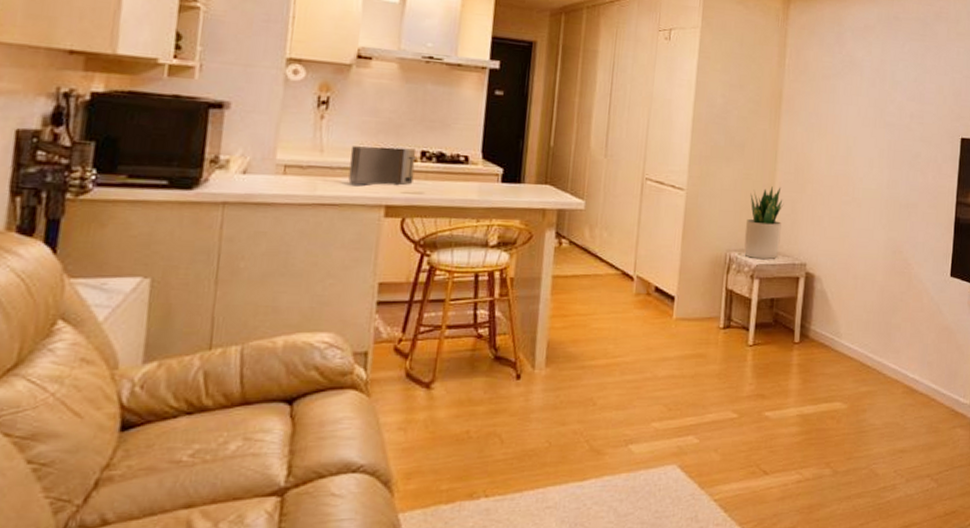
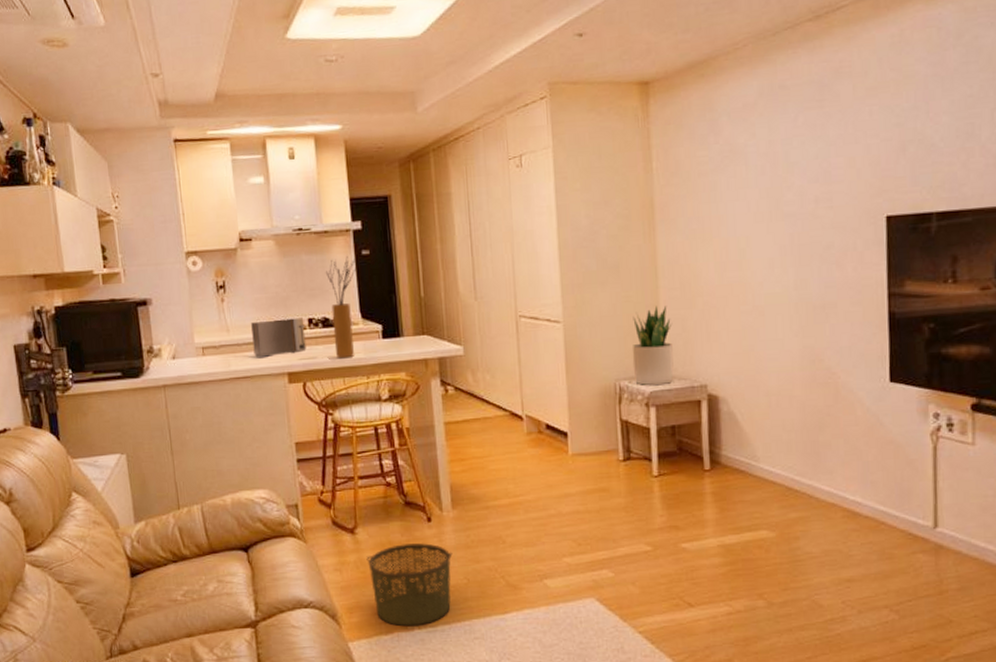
basket: none [439,402,538,495] -> present [366,543,453,627]
vase: none [445,92,488,198] -> present [326,255,357,359]

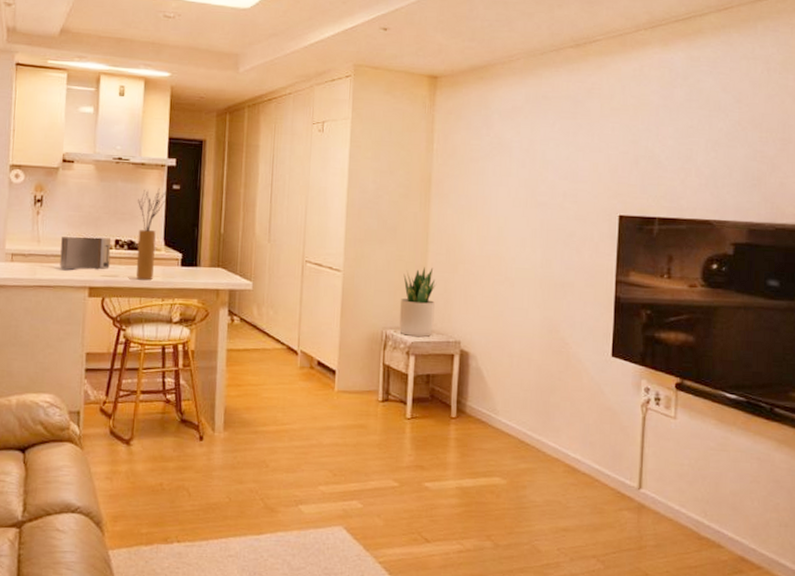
basket: present [366,543,453,627] -> none [137,459,219,540]

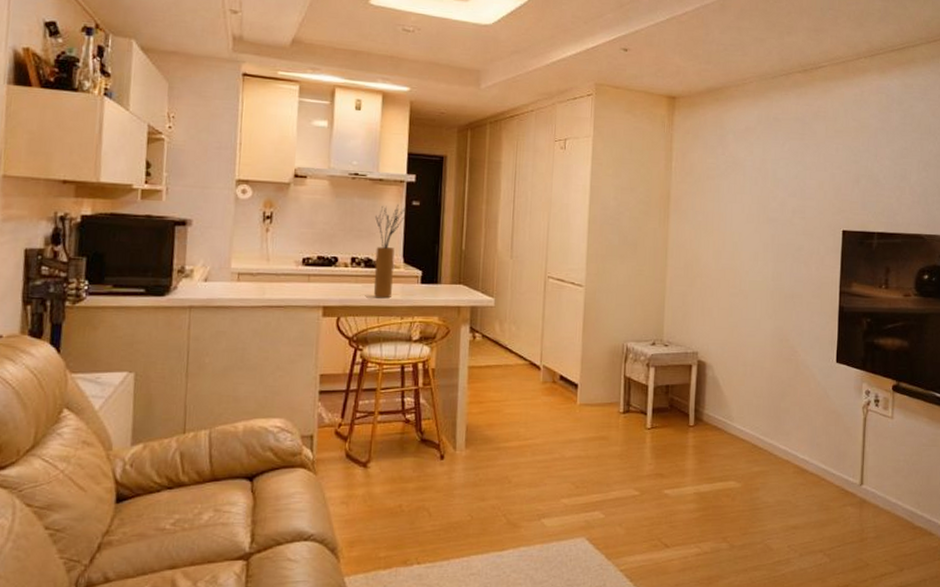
toaster: present [60,236,112,270] -> none [291,254,348,289]
planter: present [399,267,437,338] -> none [639,281,675,350]

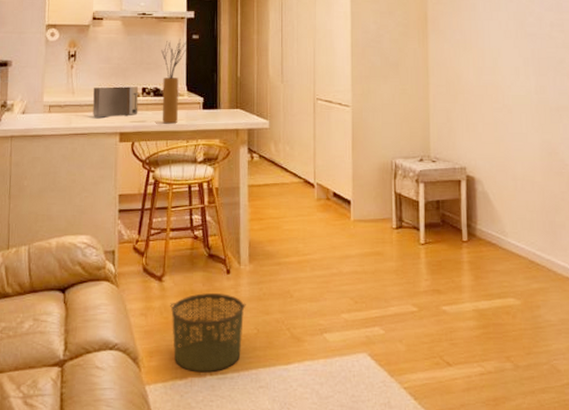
toaster: none [291,254,348,289] -> present [92,86,140,118]
basket: none [375,480,460,562] -> present [170,293,246,373]

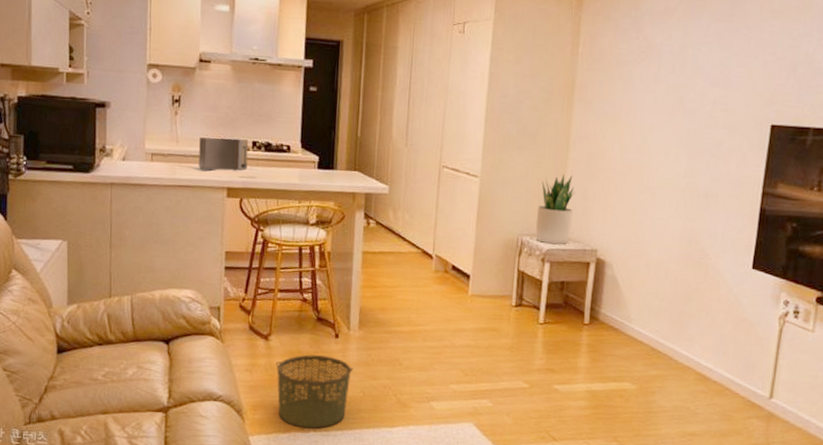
vase: present [161,38,188,124] -> none [273,89,304,182]
planter: none [406,99,440,165] -> present [535,174,576,245]

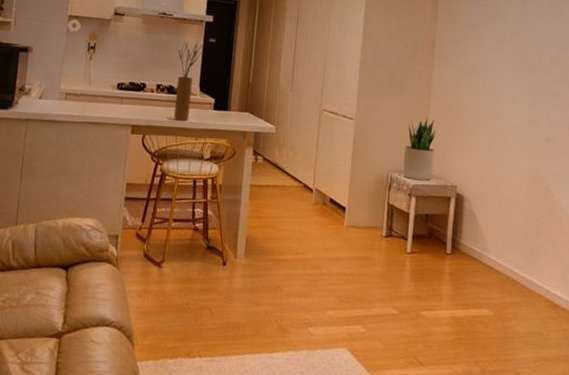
toaster: present [198,137,250,171] -> none [107,80,154,111]
vase: none [273,89,304,182] -> present [173,40,204,121]
basket: present [276,354,354,429] -> none [166,281,239,355]

